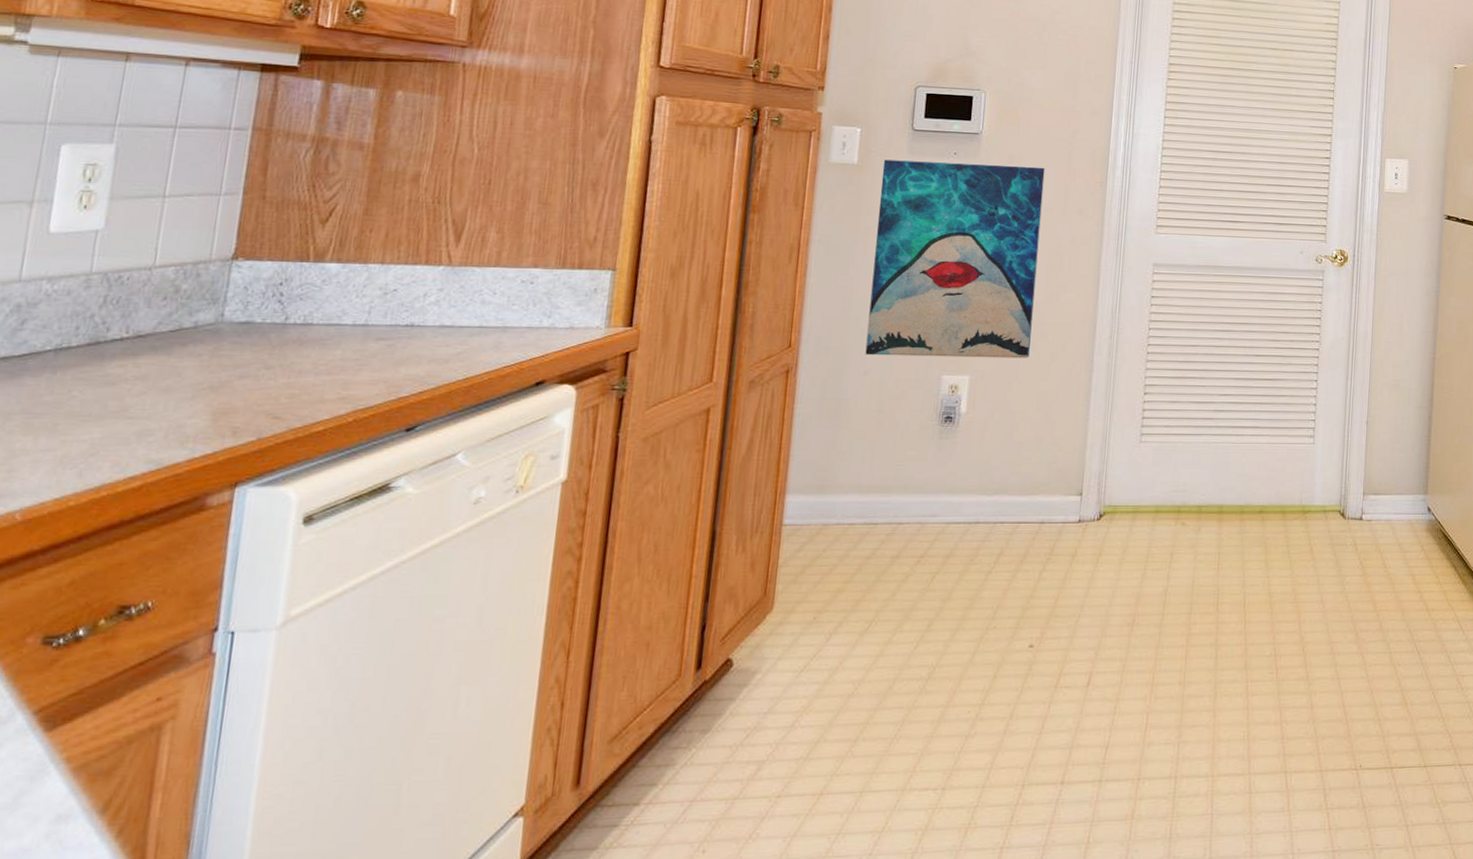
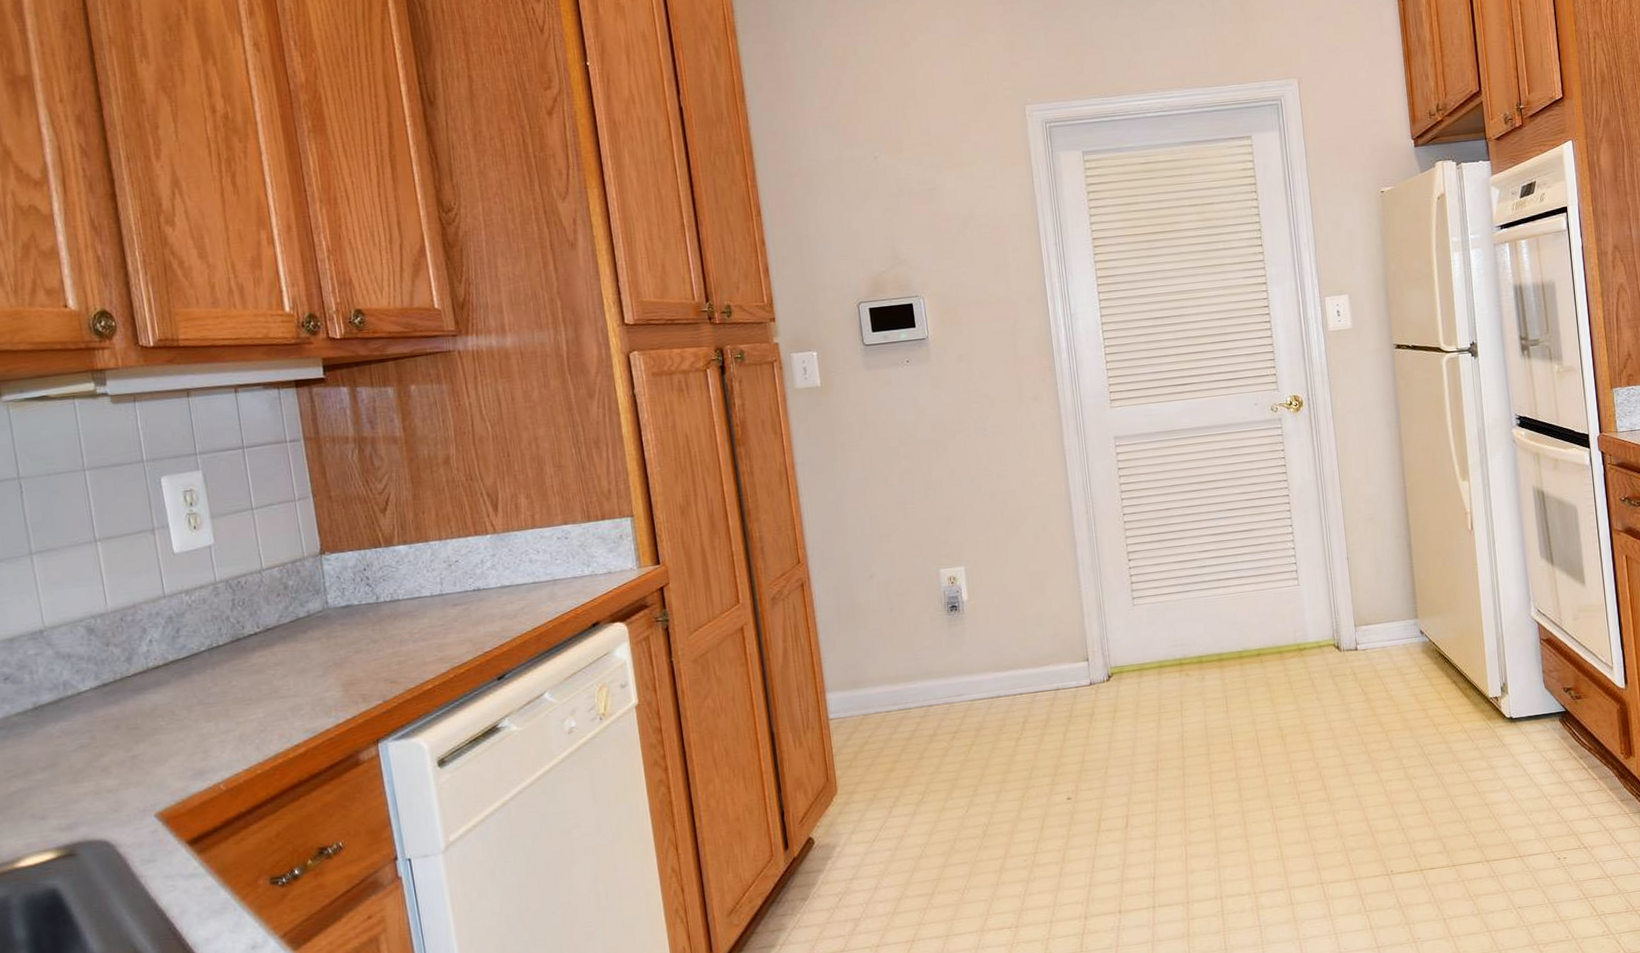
wall art: present [865,159,1045,359] -> none [844,361,1015,561]

